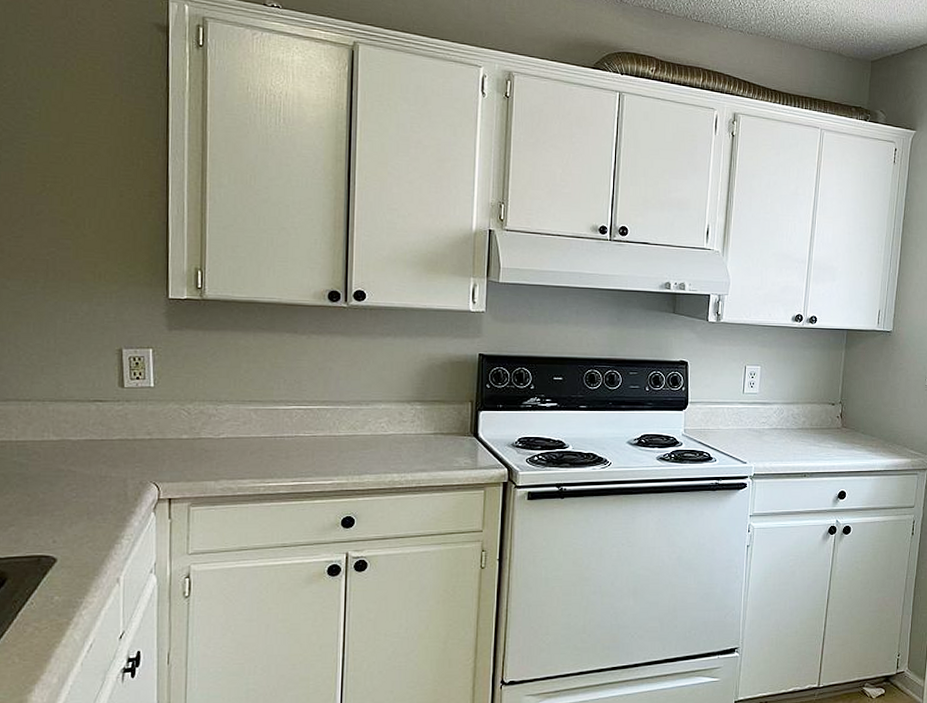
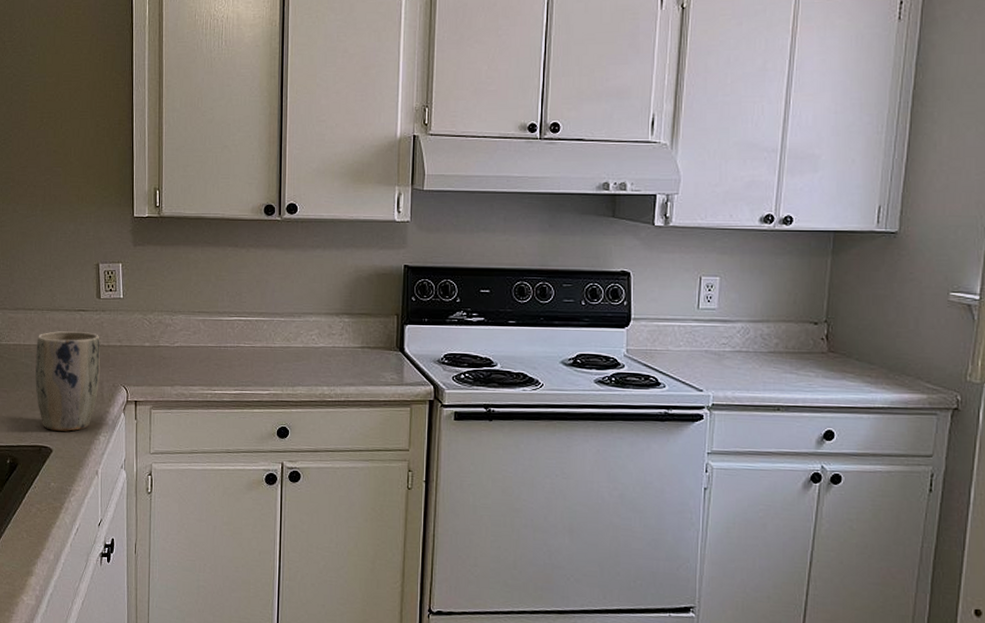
plant pot: none [32,424,123,537] -> present [35,331,100,431]

